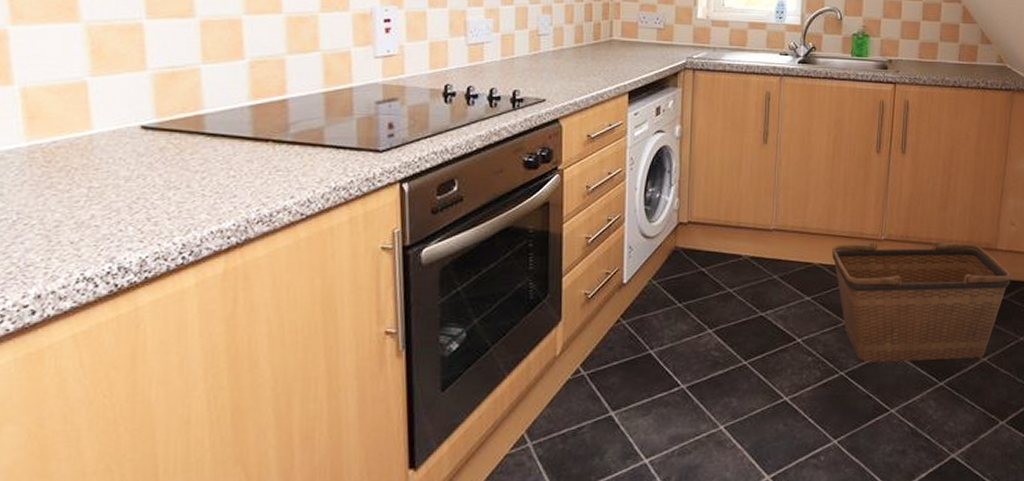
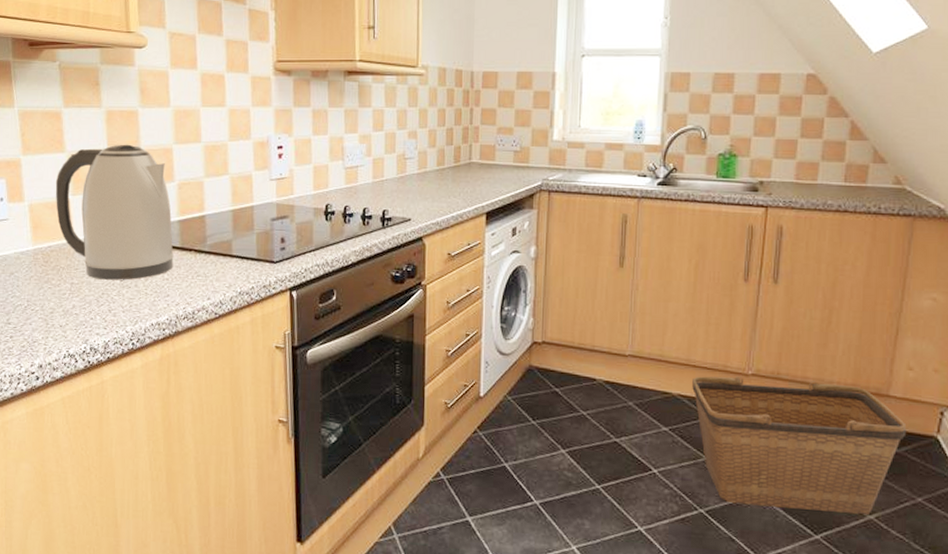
kettle: none [64,13,243,181] -> present [55,144,174,281]

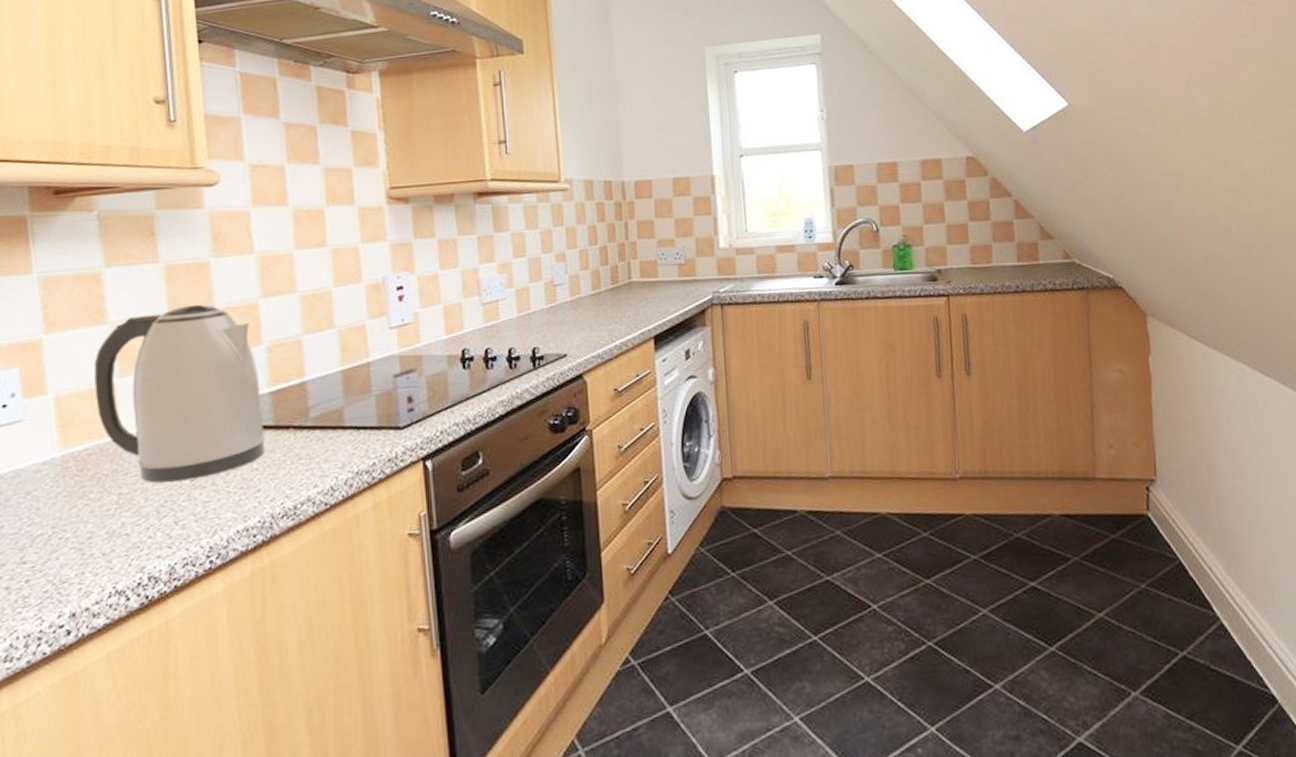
bicycle basket: present [692,375,907,516] -> none [900,473,1119,629]

